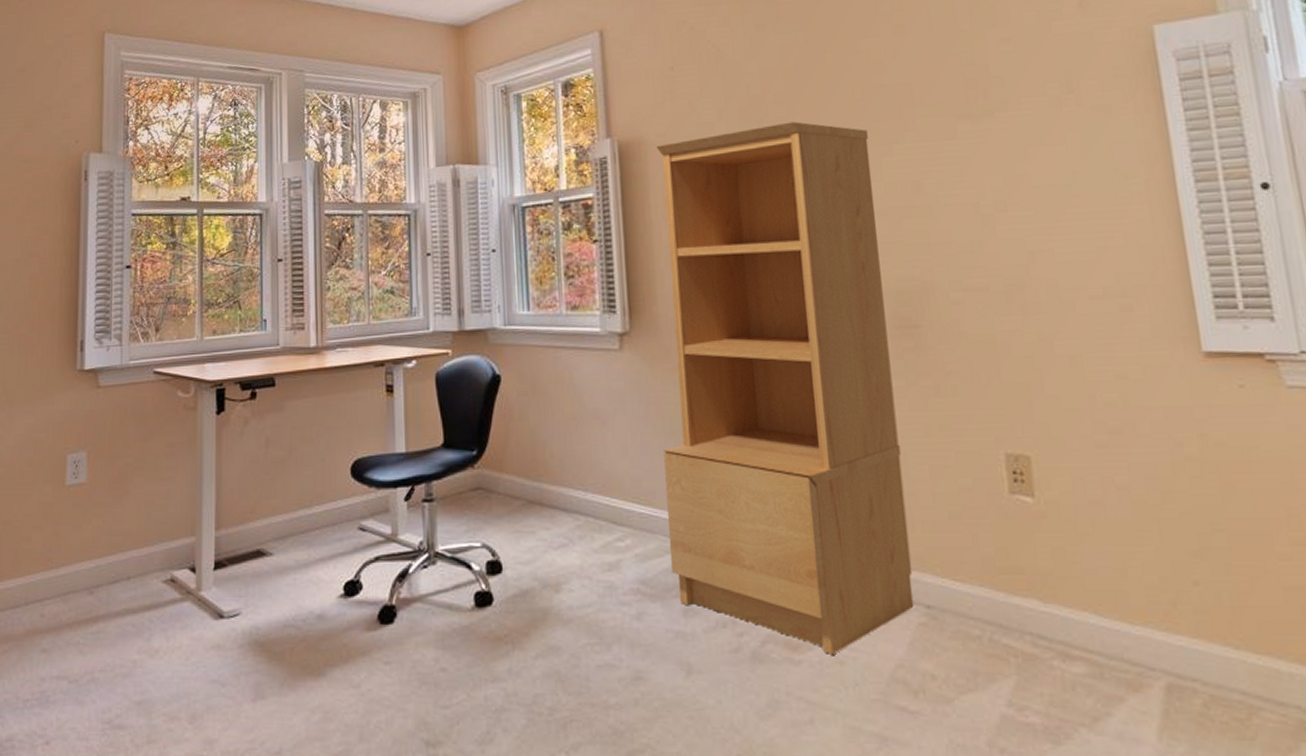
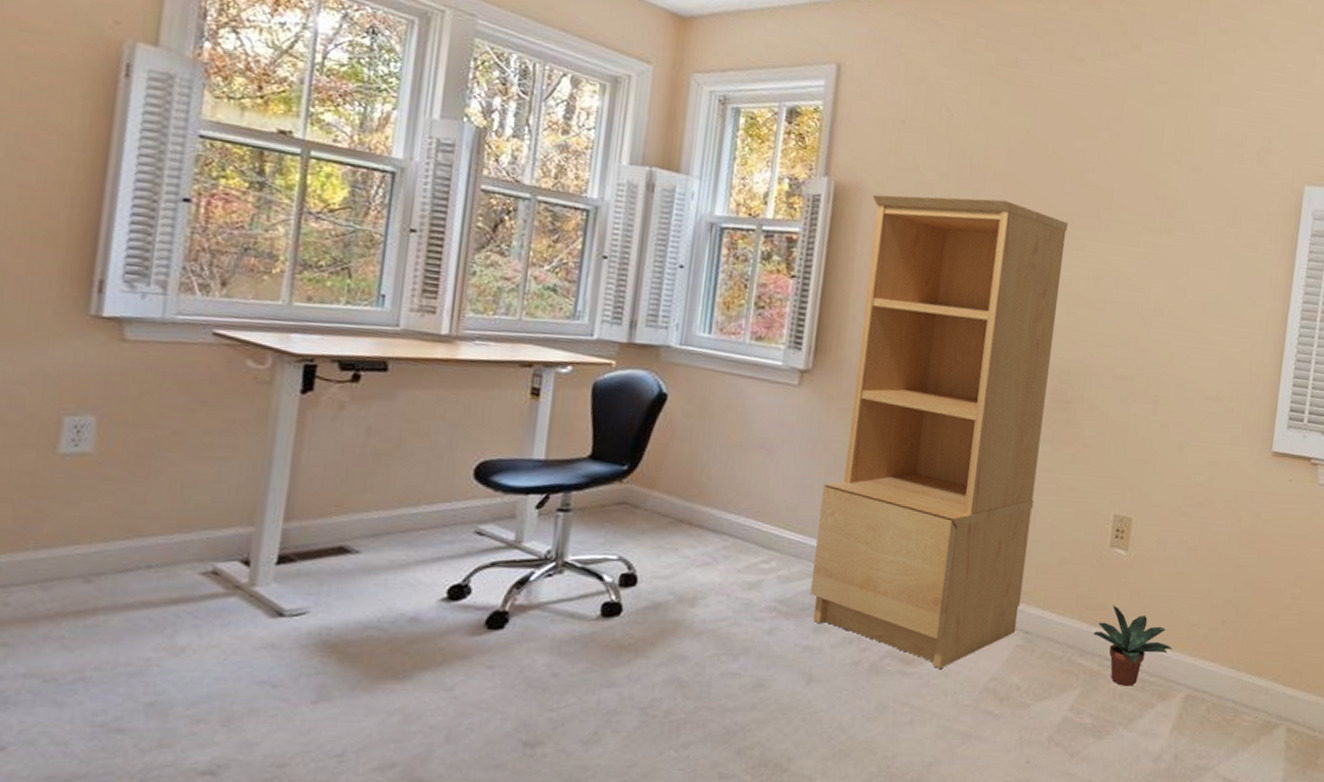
potted plant: none [1015,567,1131,673] -> present [1093,605,1173,686]

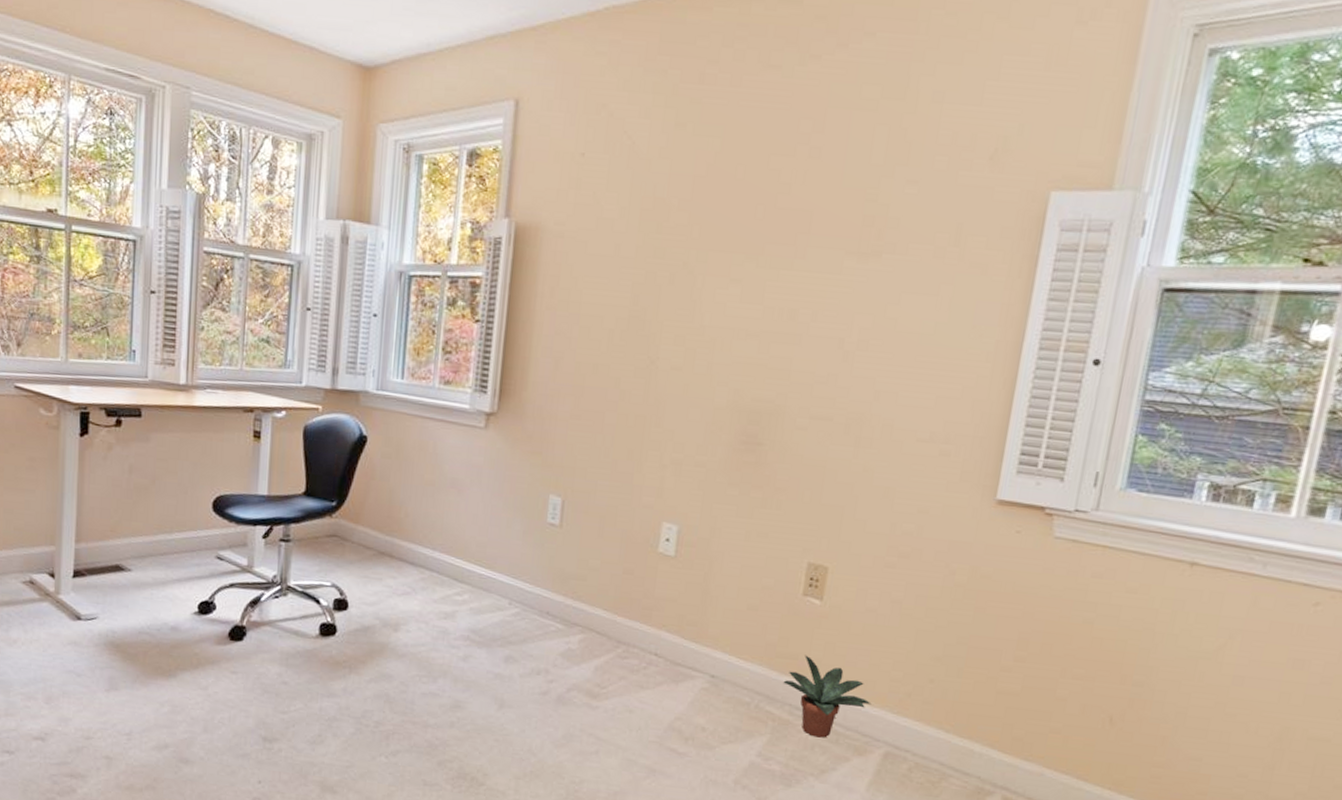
bookcase: present [809,194,1068,668] -> none [499,230,760,705]

